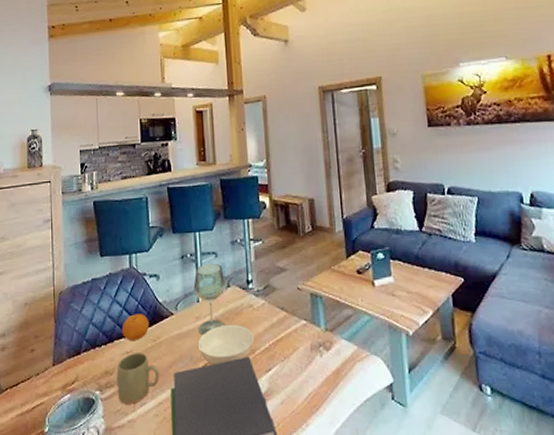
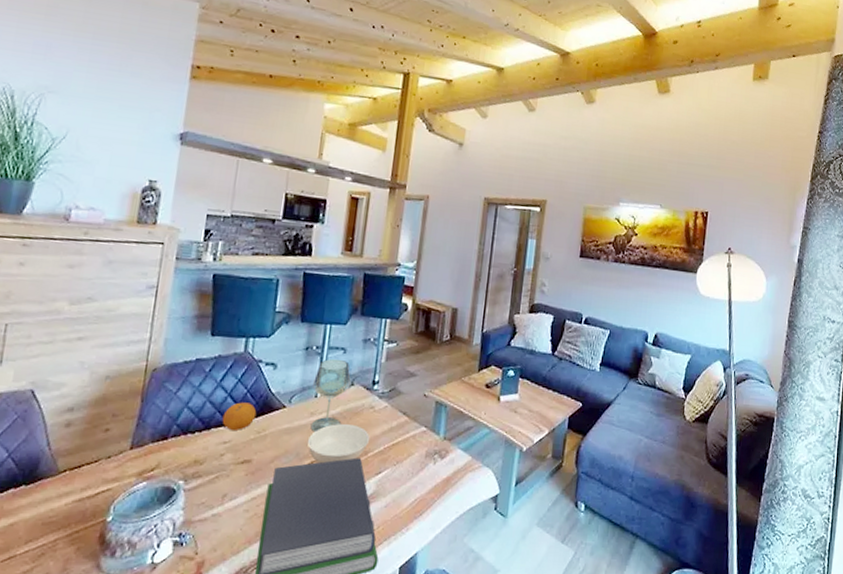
mug: present [116,353,160,404] -> none [205,443,259,497]

